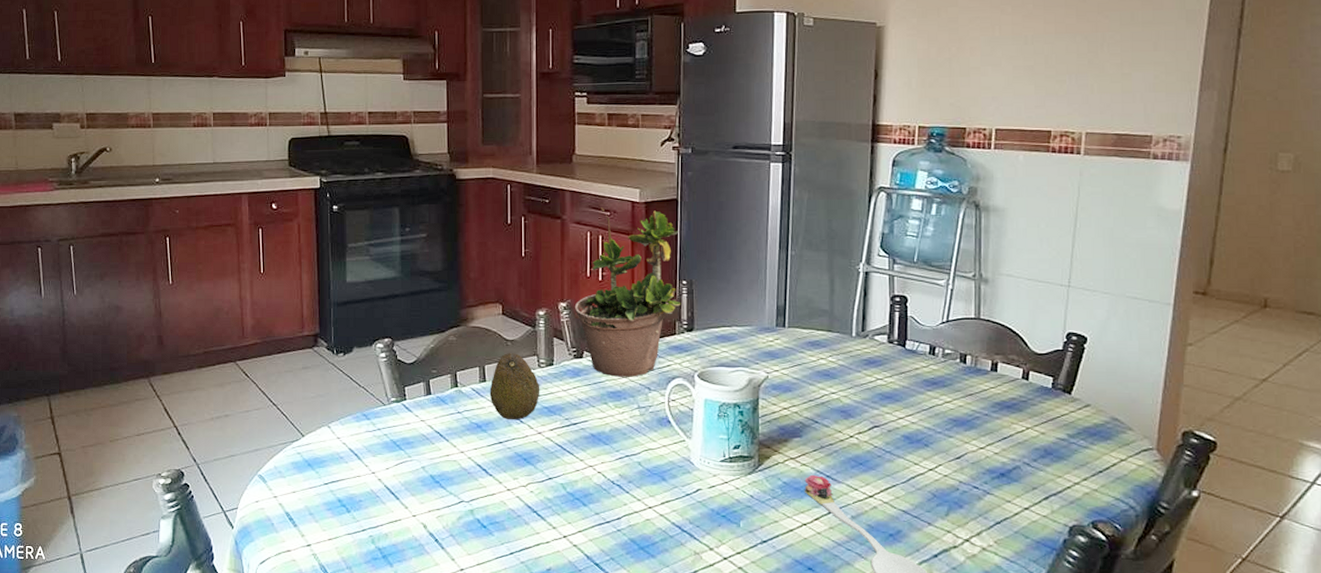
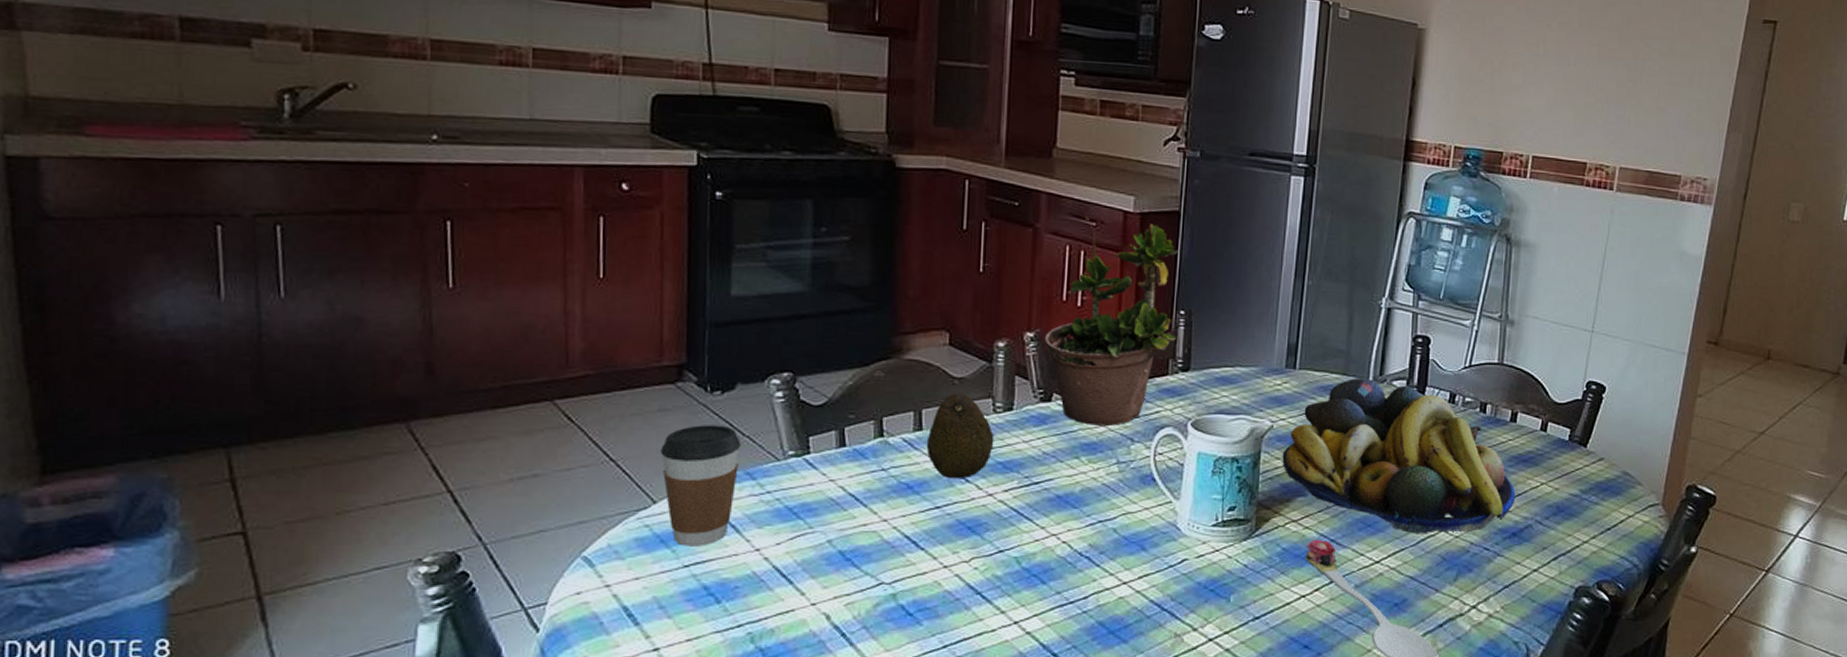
coffee cup: none [305,379,359,469] -> present [661,425,741,547]
fruit bowl: none [778,334,1002,473] -> present [1282,378,1516,534]

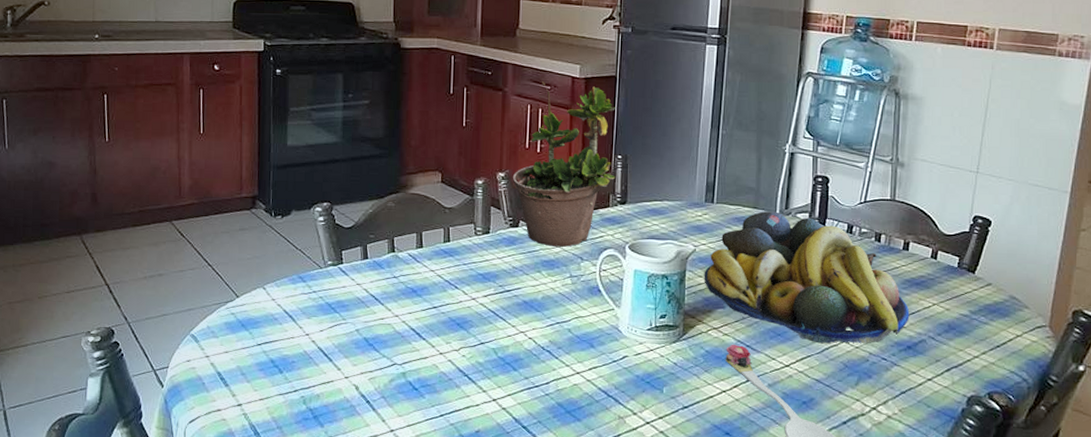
coffee cup: present [661,425,741,547] -> none [241,241,295,331]
fruit: present [926,394,994,478] -> none [426,220,476,285]

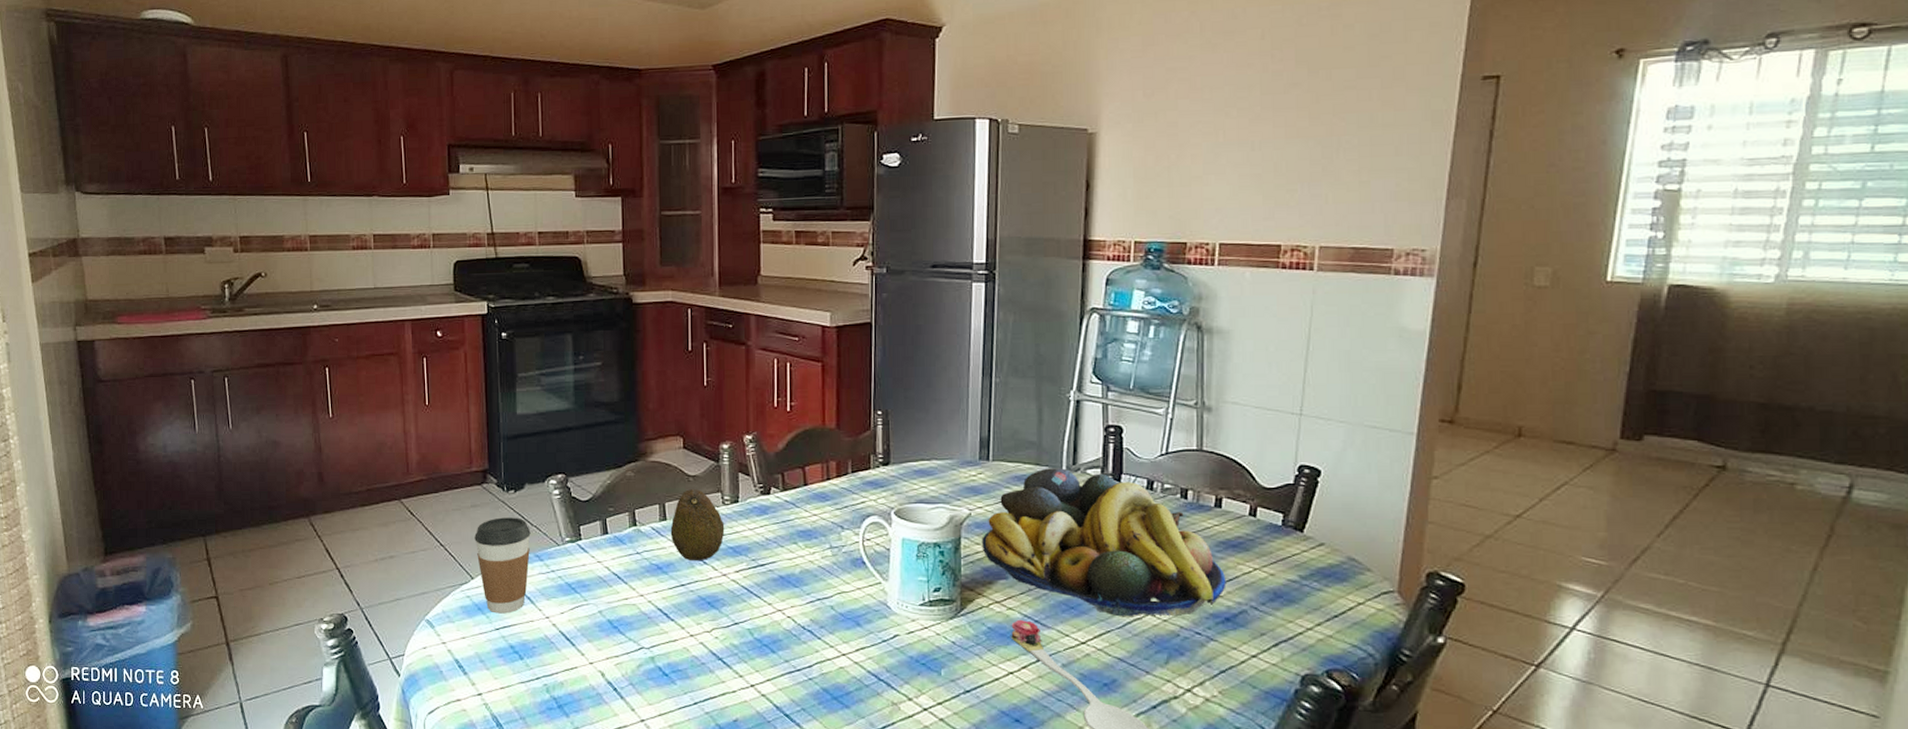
coffee cup: none [241,241,295,331] -> present [474,517,531,614]
fruit: none [426,220,476,285] -> present [670,489,725,560]
potted plant: present [512,73,617,247] -> none [761,321,876,515]

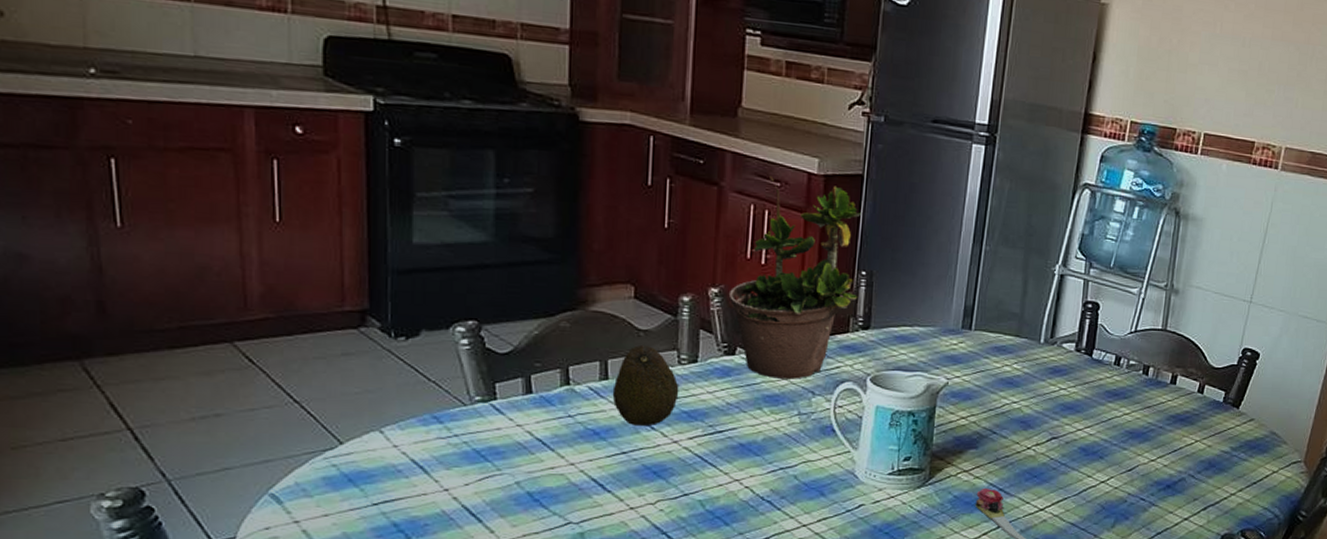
coffee cup: present [474,517,531,614] -> none [346,369,427,486]
potted plant: none [761,321,876,515] -> present [728,169,862,379]
fruit bowl: present [981,468,1227,617] -> none [955,340,1172,485]

